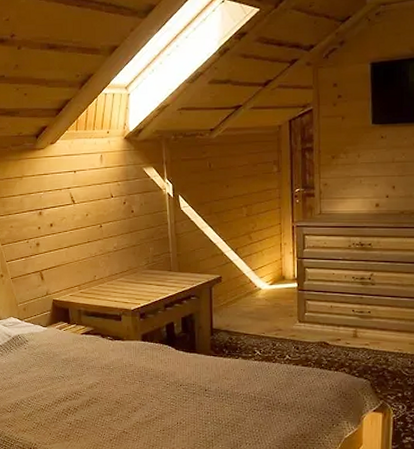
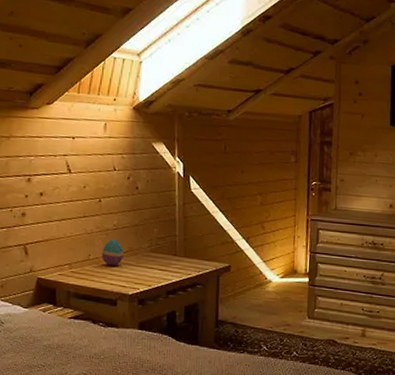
decorative egg: none [105,261,124,285] -> present [101,240,124,266]

